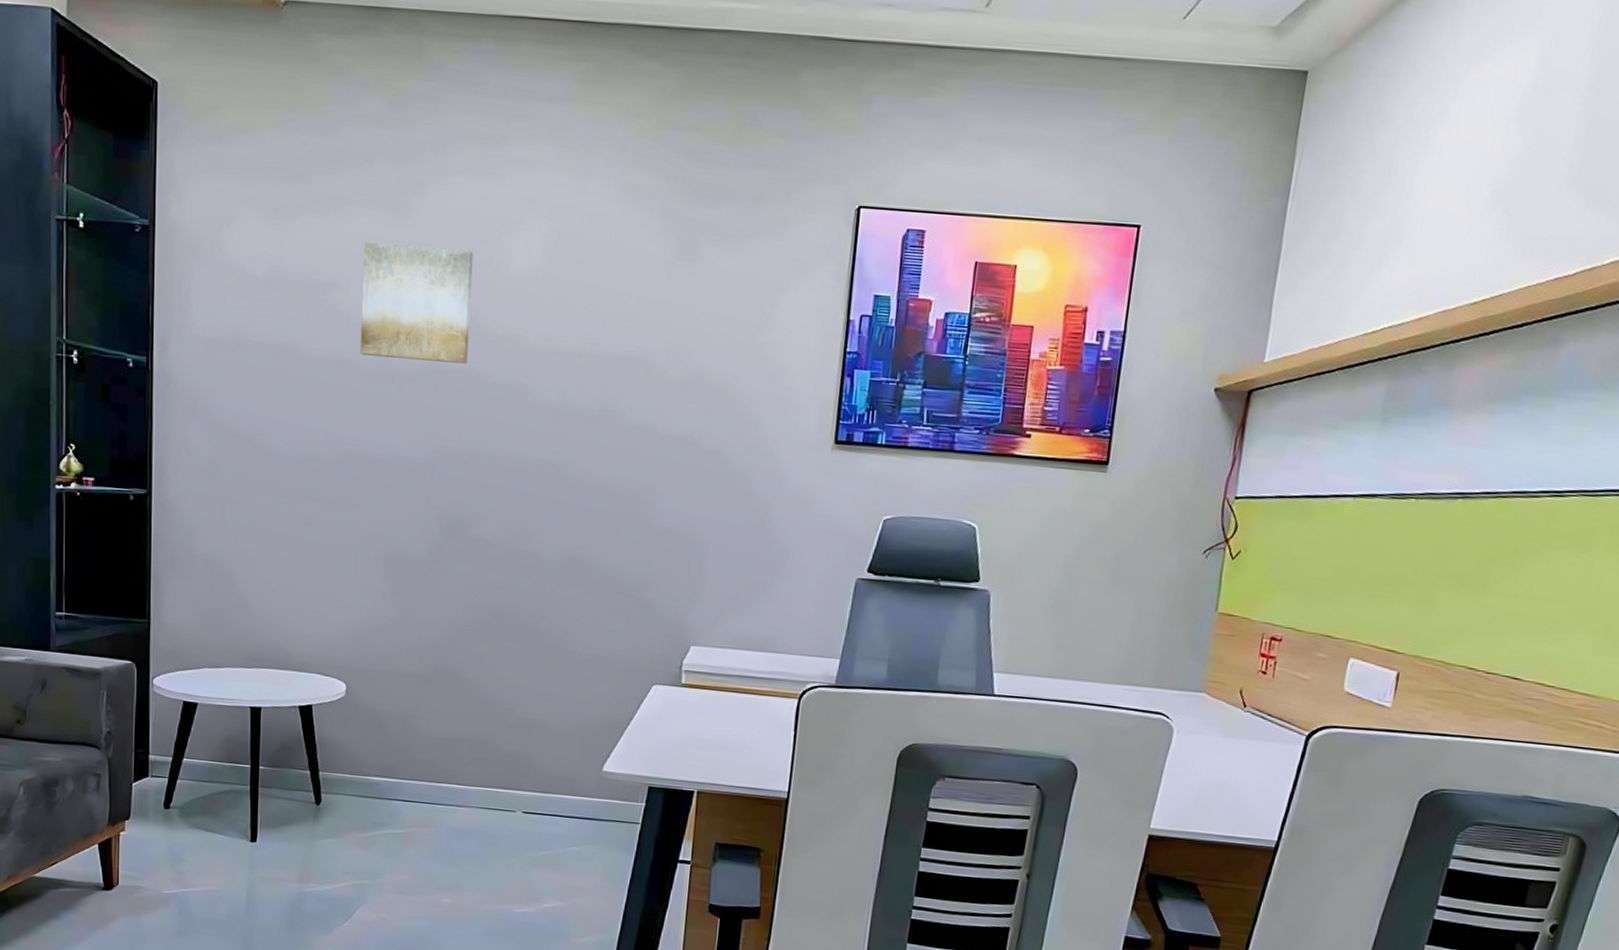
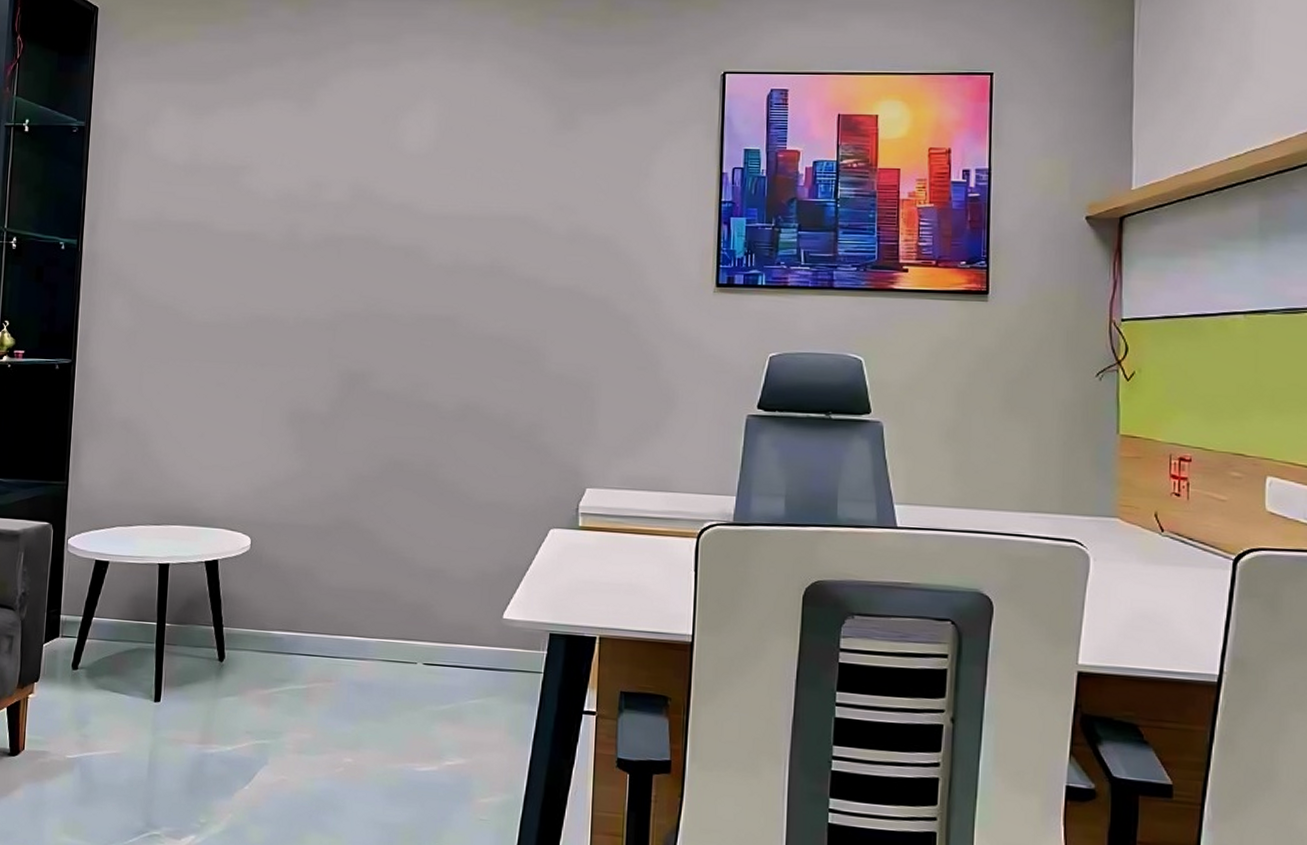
wall art: present [359,242,474,364] -> none [268,129,372,231]

